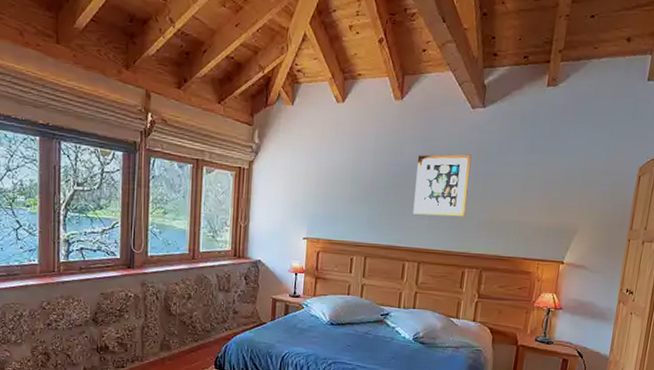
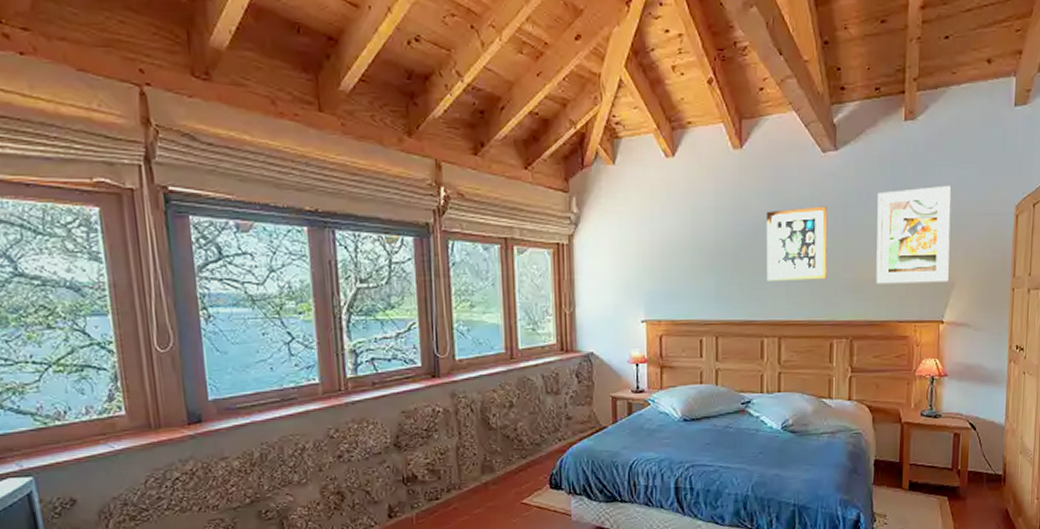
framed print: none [507,145,584,229] -> present [876,185,952,284]

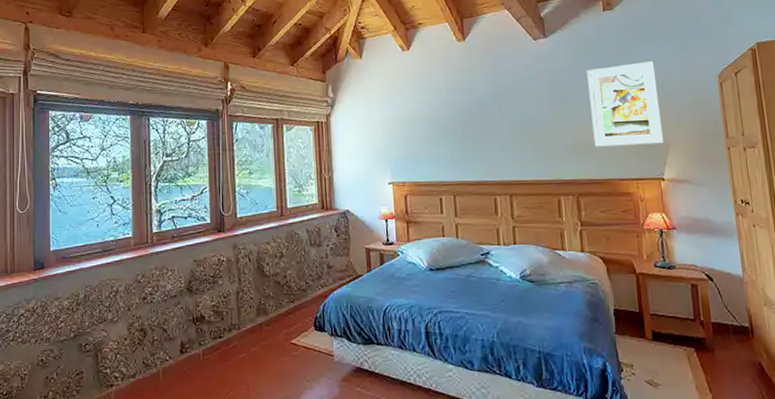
wall art: present [765,206,828,281] -> none [489,83,549,147]

